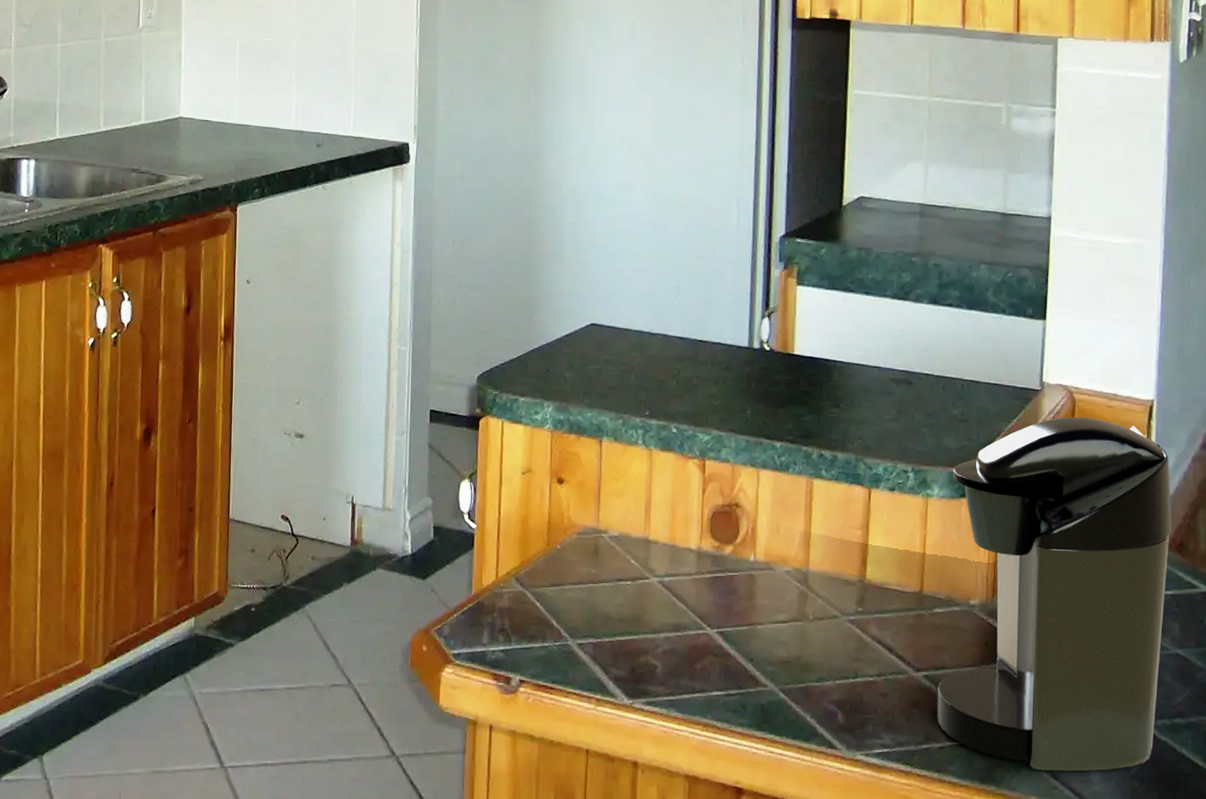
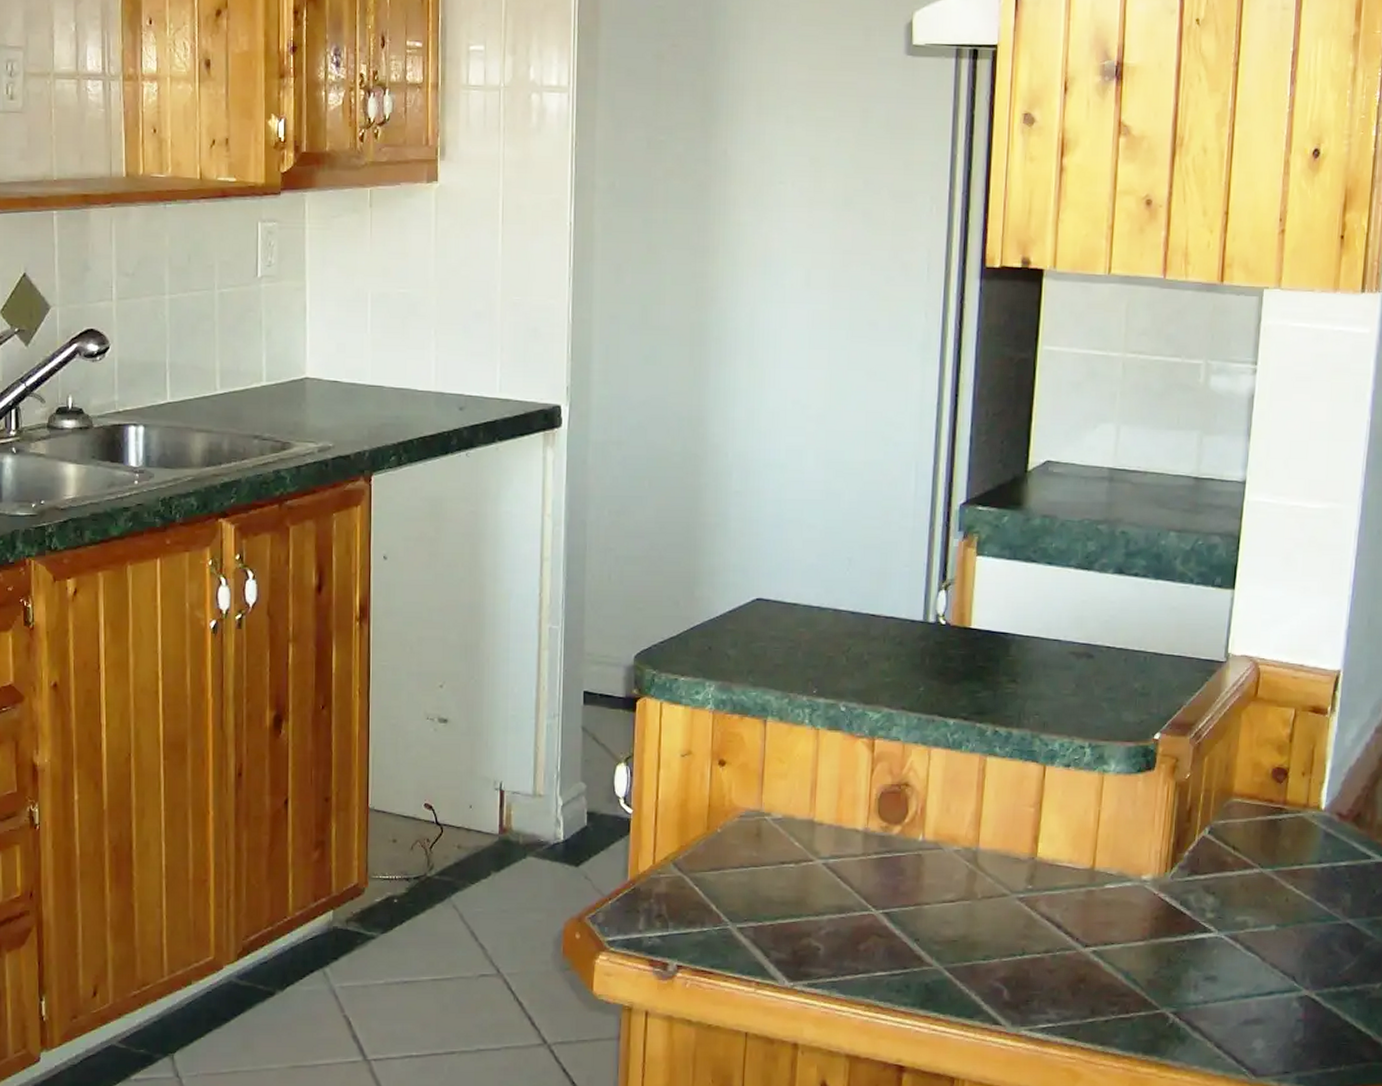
coffee maker: present [937,416,1172,772] -> none [1103,688,1352,1041]

